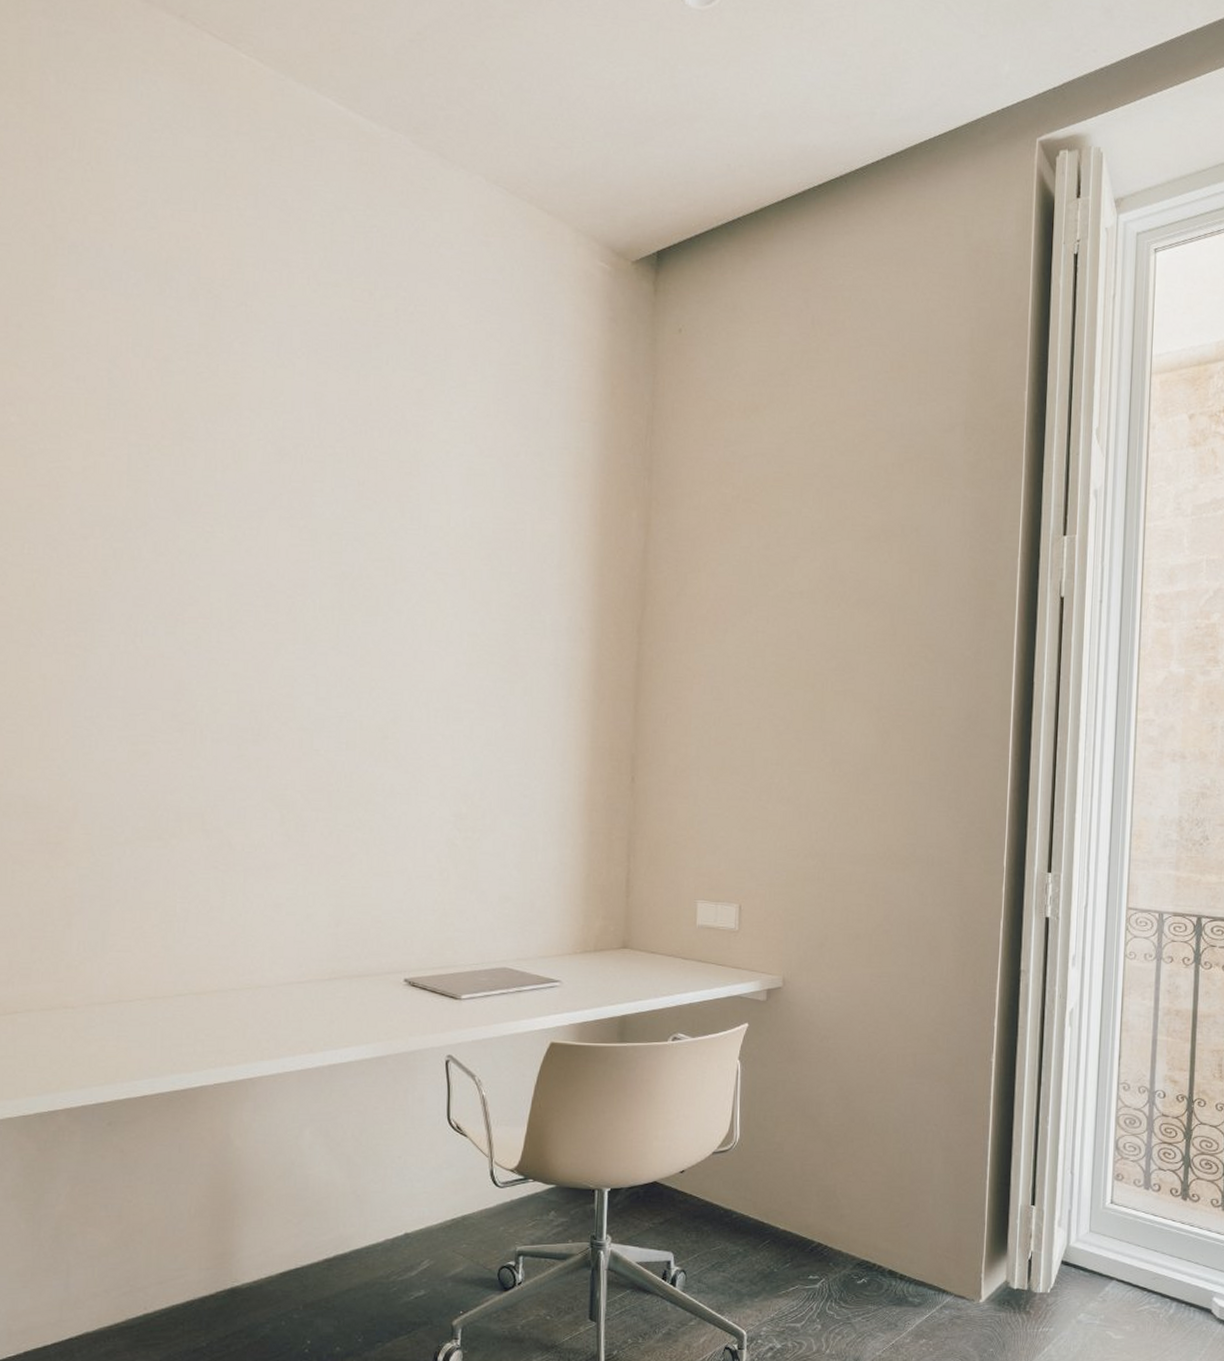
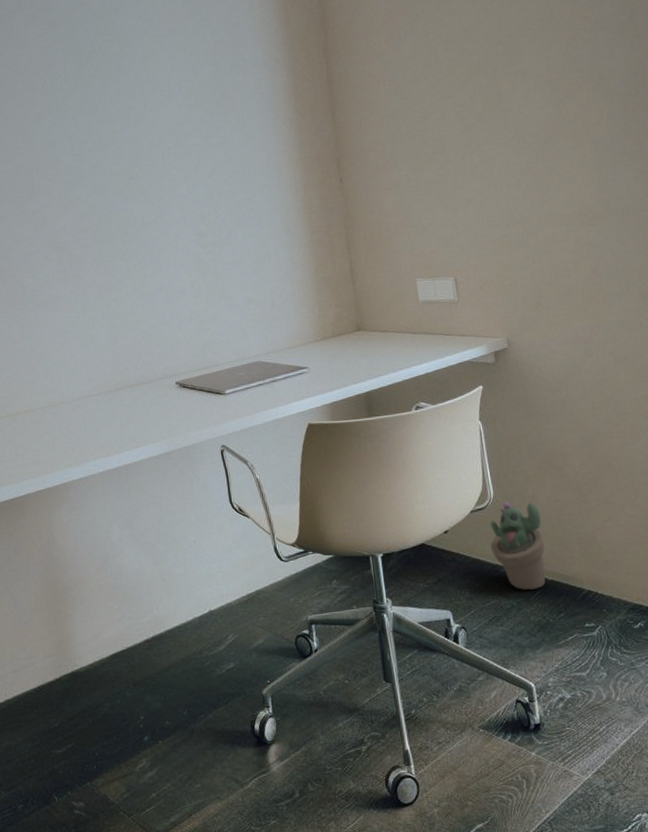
decorative plant: none [726,1146,785,1239] -> present [490,501,546,591]

